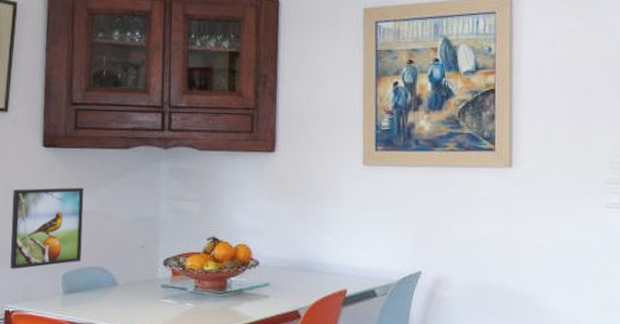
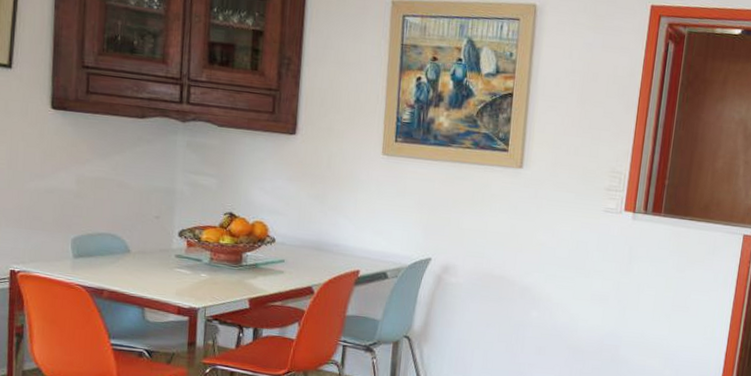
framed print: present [10,187,84,269] -> none [15,149,96,230]

